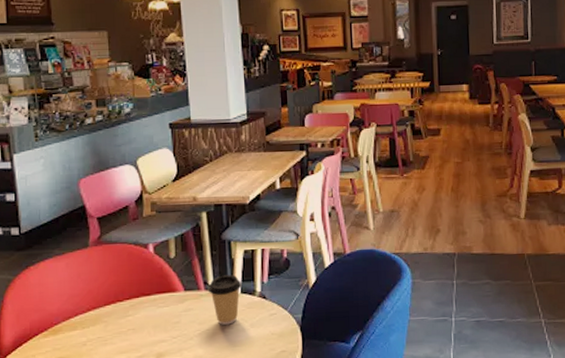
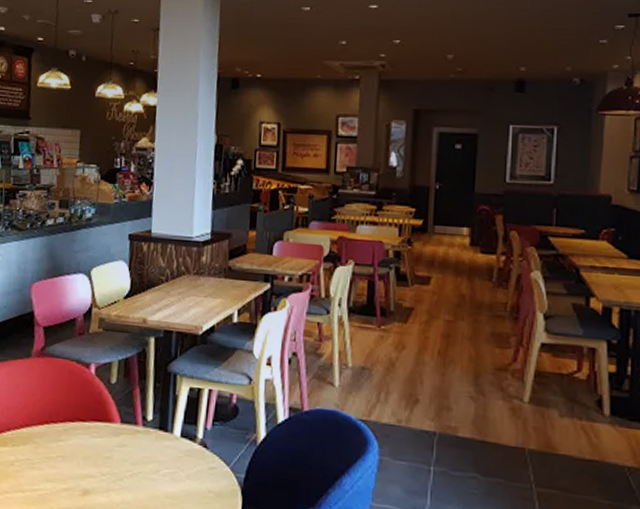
coffee cup: present [209,275,242,325] -> none [146,412,183,471]

